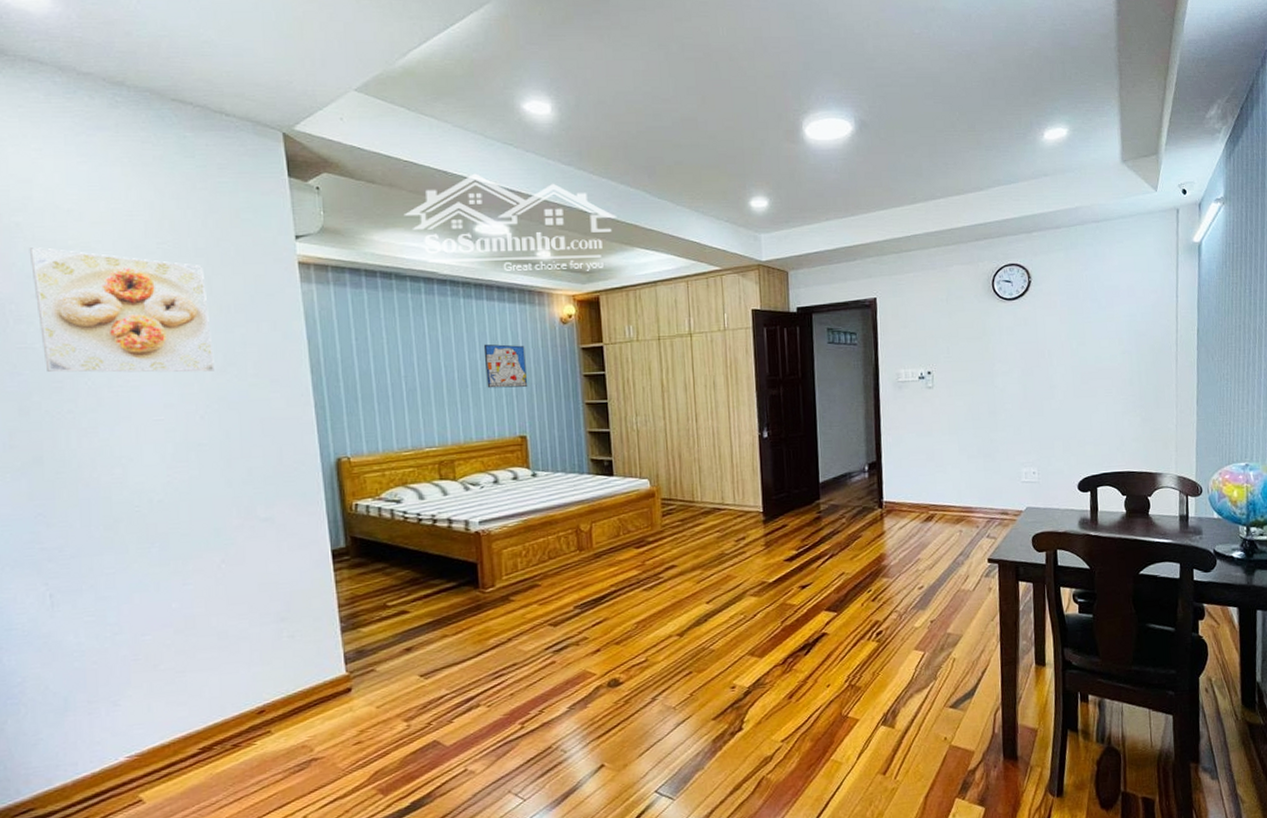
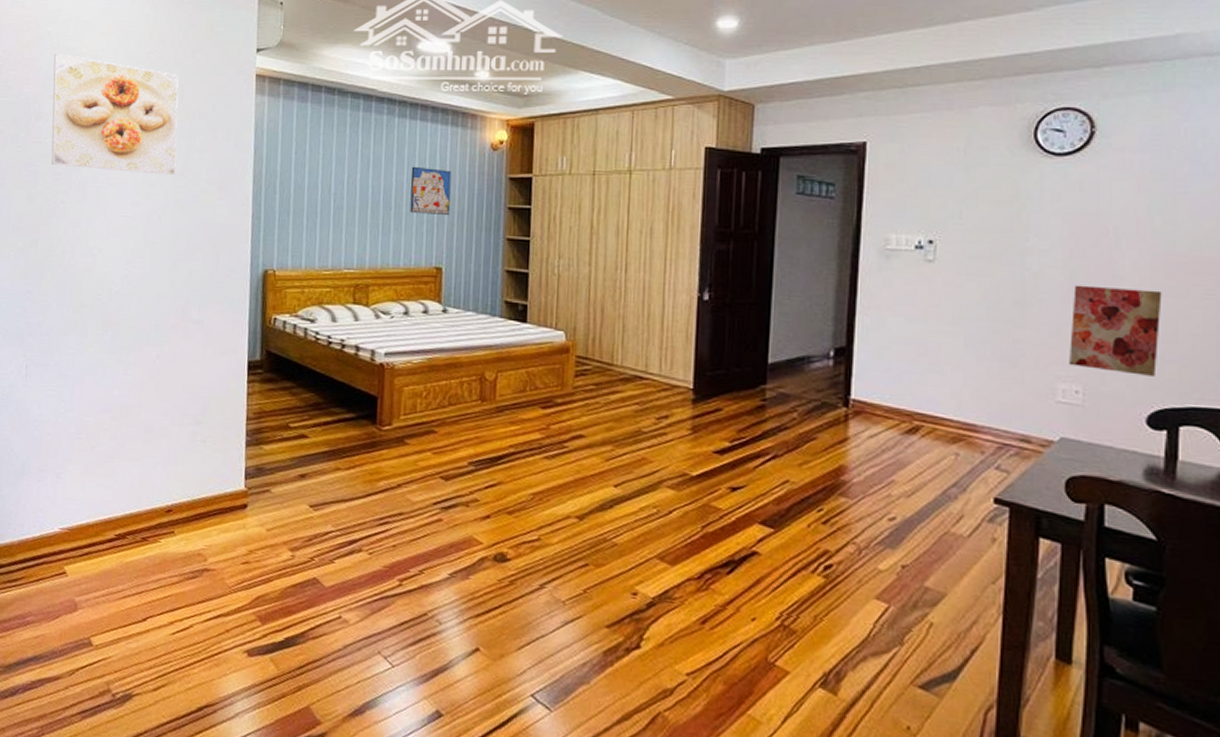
wall art: none [1026,393,1081,456] -> present [1069,285,1162,376]

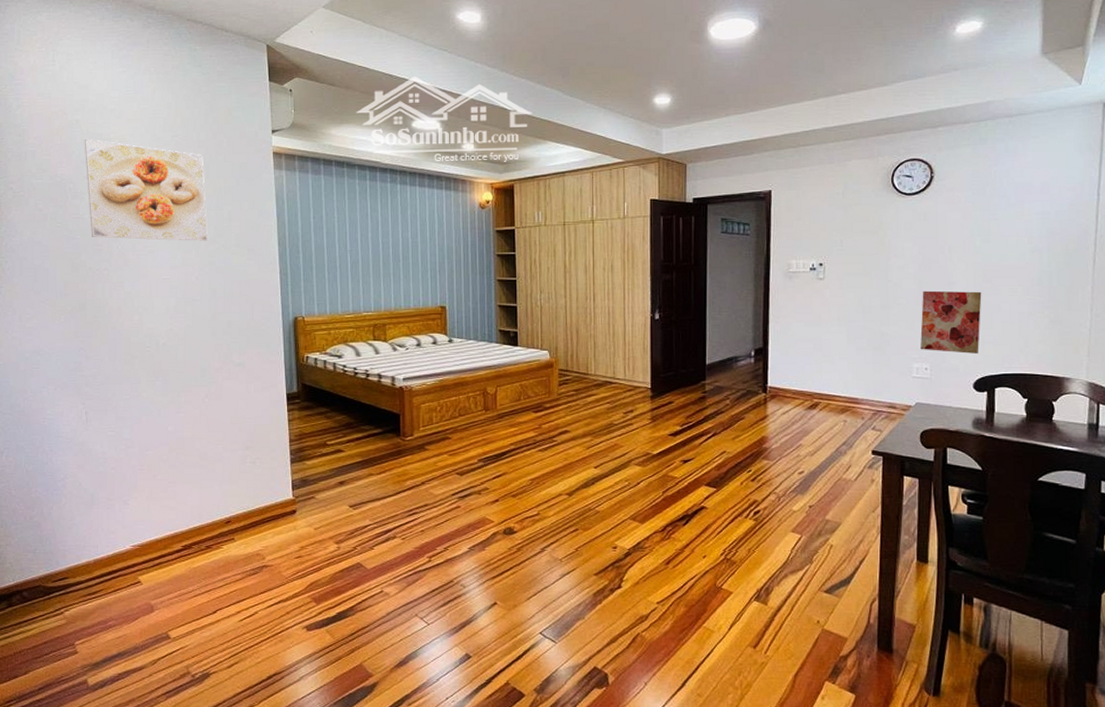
wall art: present [410,166,452,215] -> none [414,224,448,263]

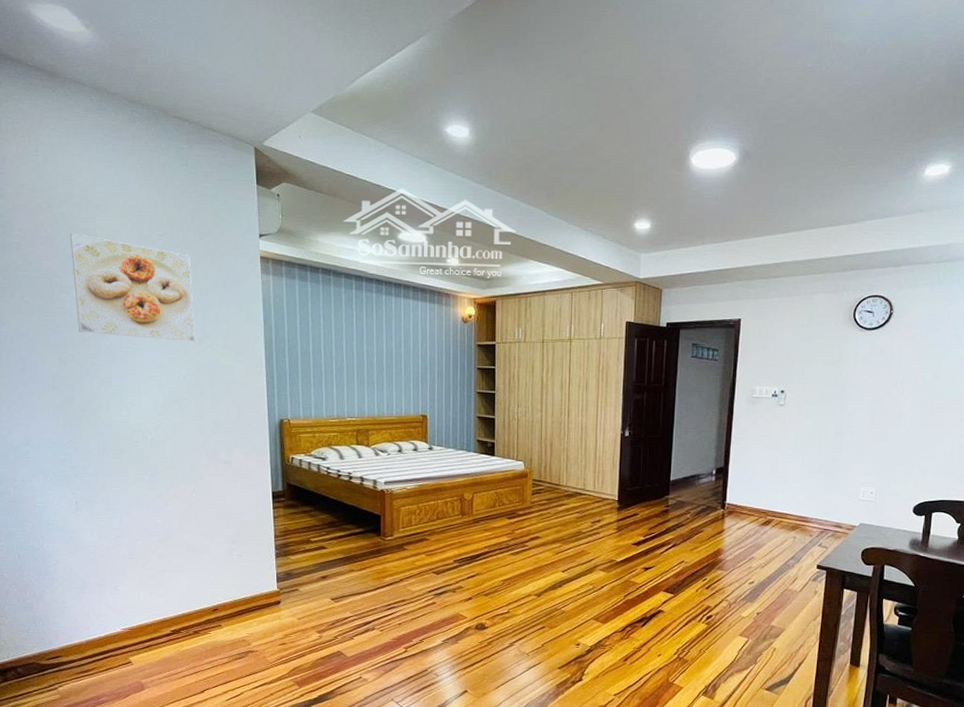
wall art: present [920,290,982,354] -> none [868,420,928,481]

